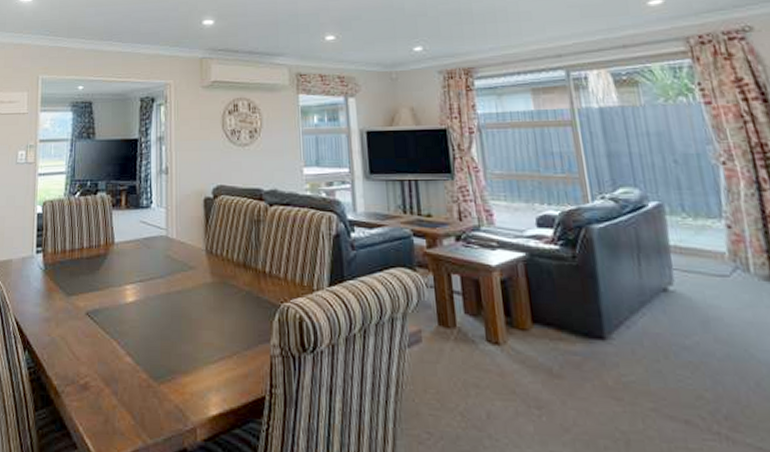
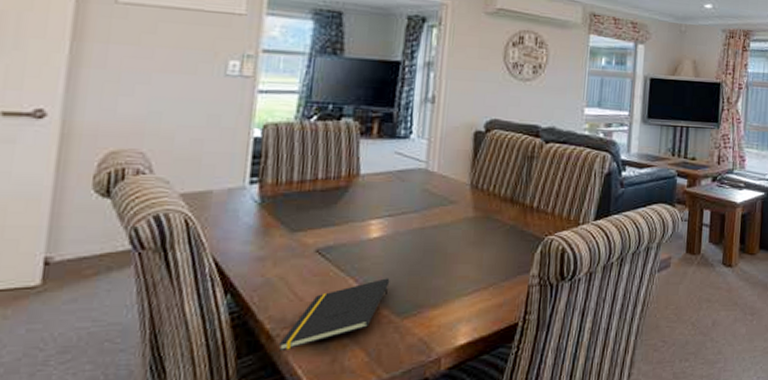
notepad: none [64,342,146,408] -> present [278,278,390,352]

